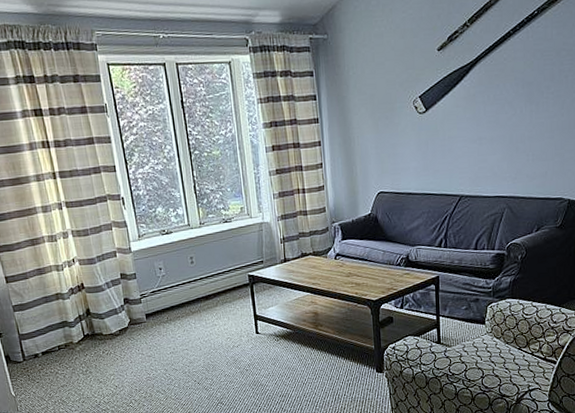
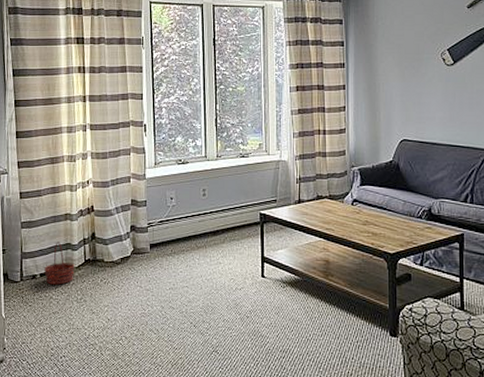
basket: none [45,321,76,361] -> present [44,242,75,285]

